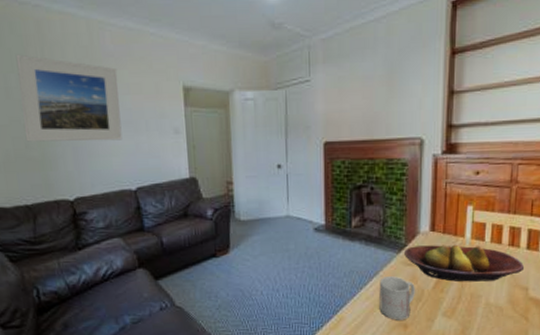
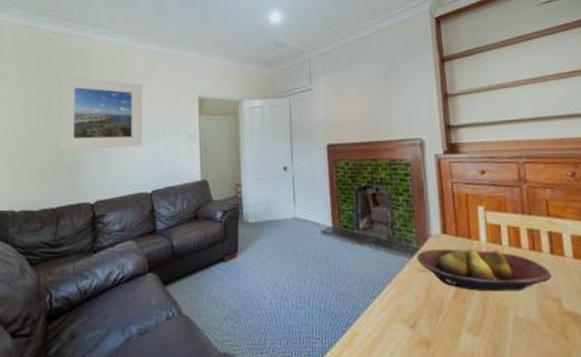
mug: present [379,276,415,320] -> none [393,284,434,337]

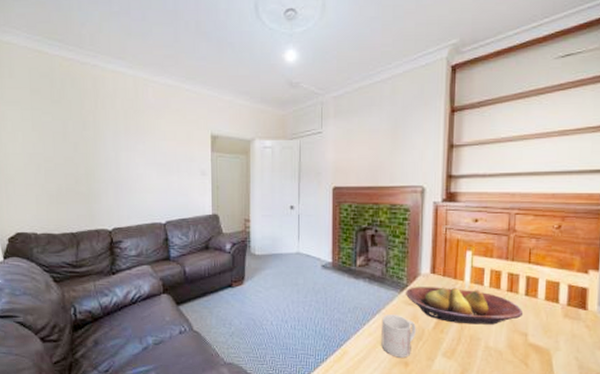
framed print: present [59,75,143,150] -> none [74,105,157,180]
mug: none [393,284,434,337] -> present [381,315,416,358]

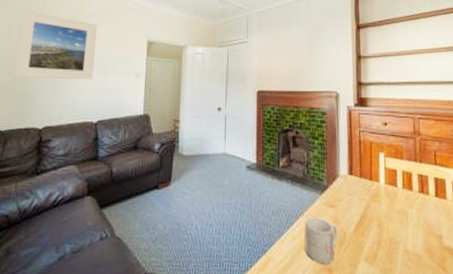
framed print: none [74,105,157,180] -> present [14,10,98,80]
fruit bowl: present [406,287,524,325] -> none [327,188,436,227]

